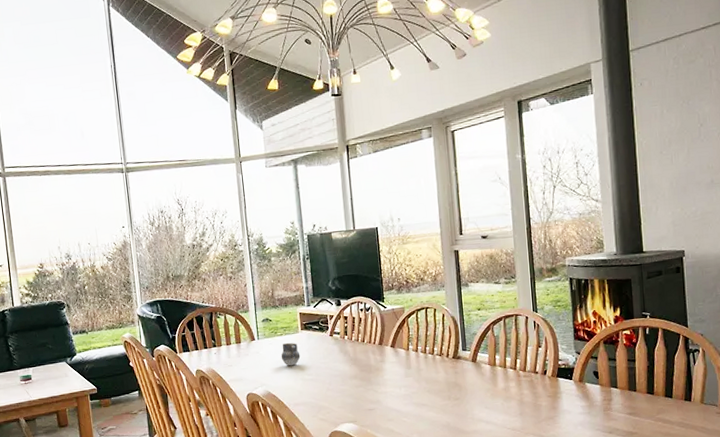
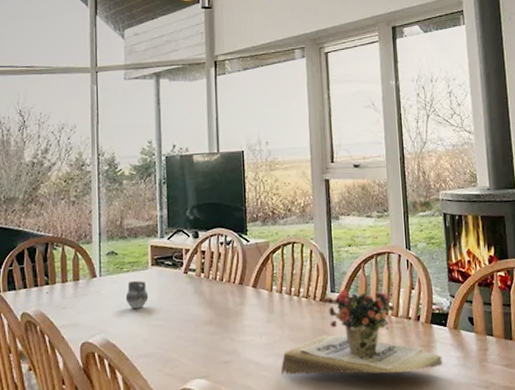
flower arrangement: none [419,348,568,421] -> present [281,289,443,375]

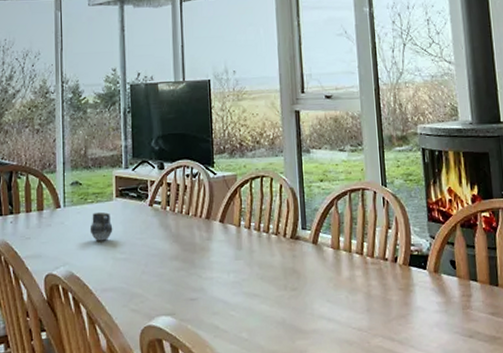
flower arrangement: present [281,289,443,375] -> none [250,226,422,318]

